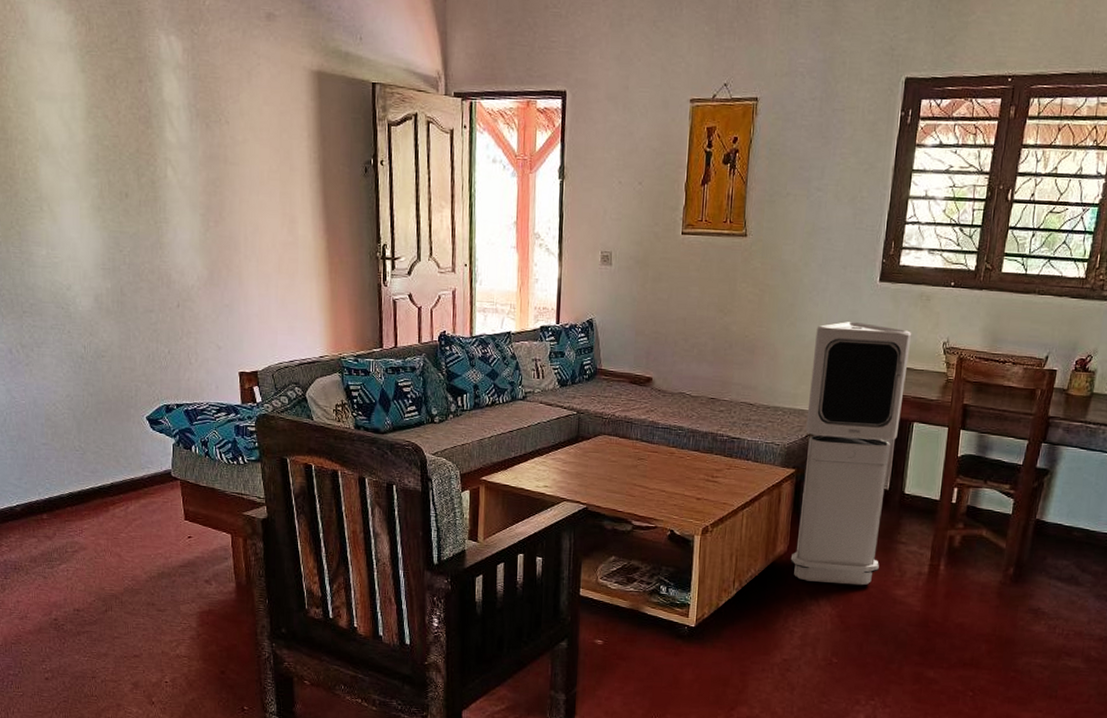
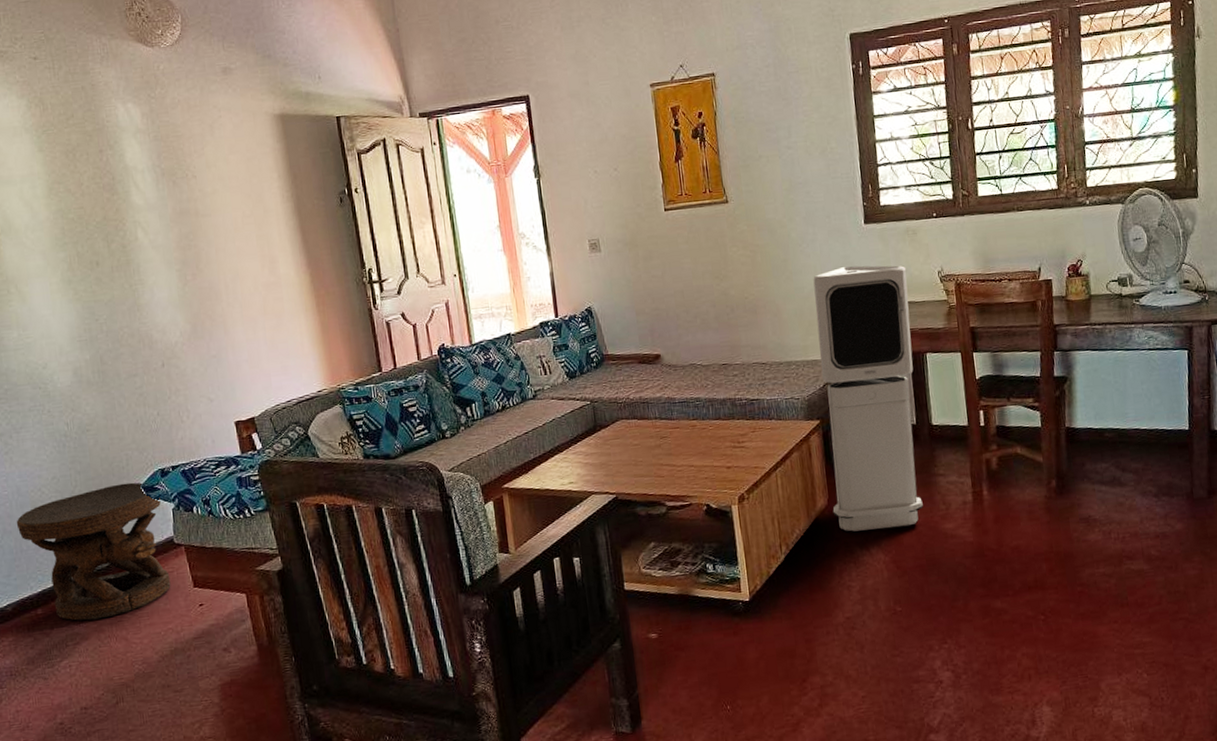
side table: none [30,412,164,534] -> present [16,482,171,621]

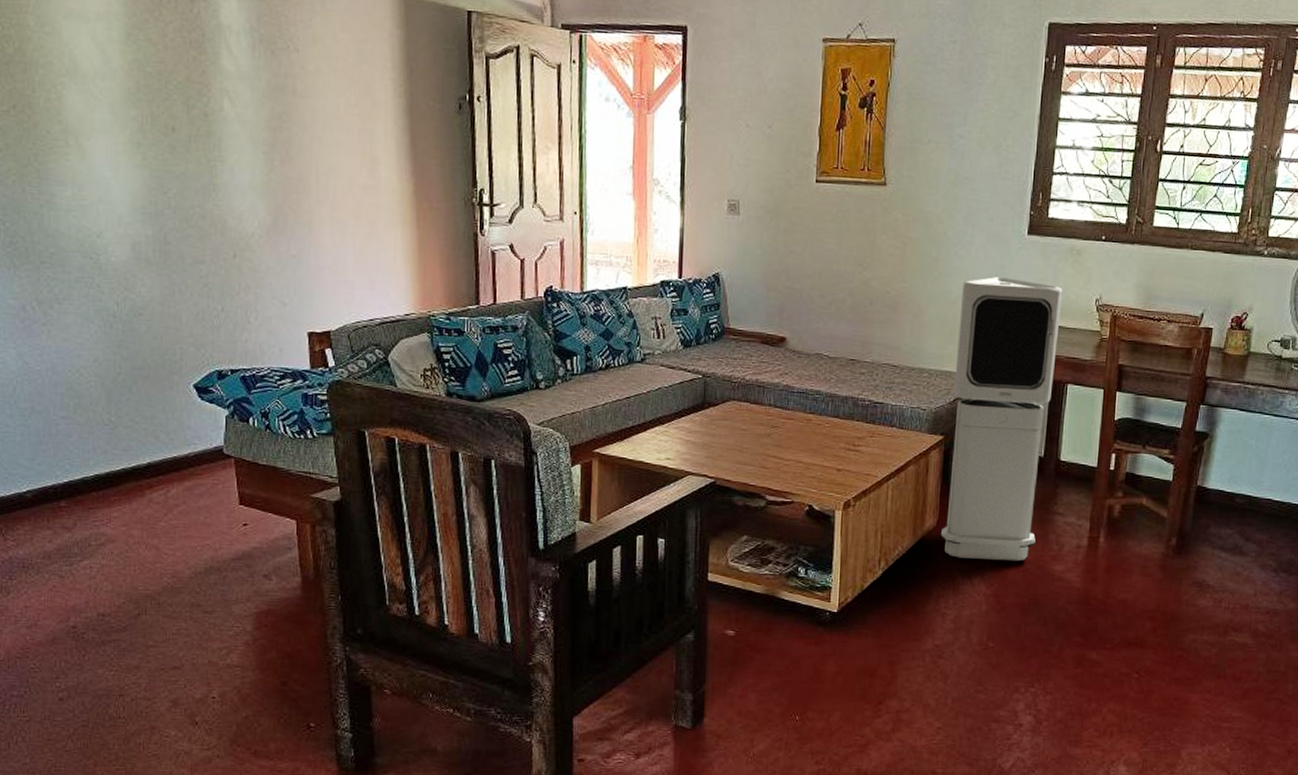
side table: present [16,482,171,621] -> none [47,379,214,523]

